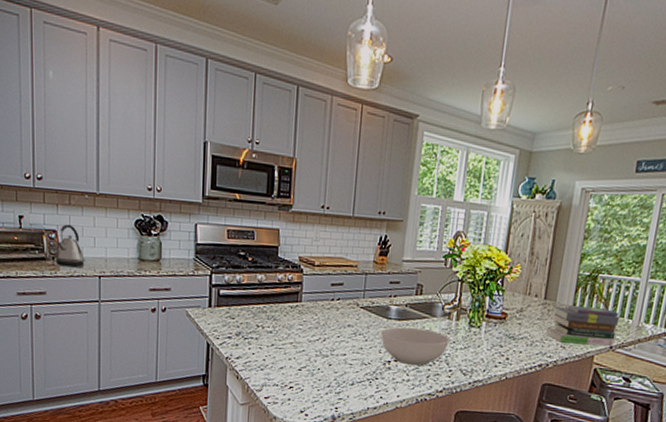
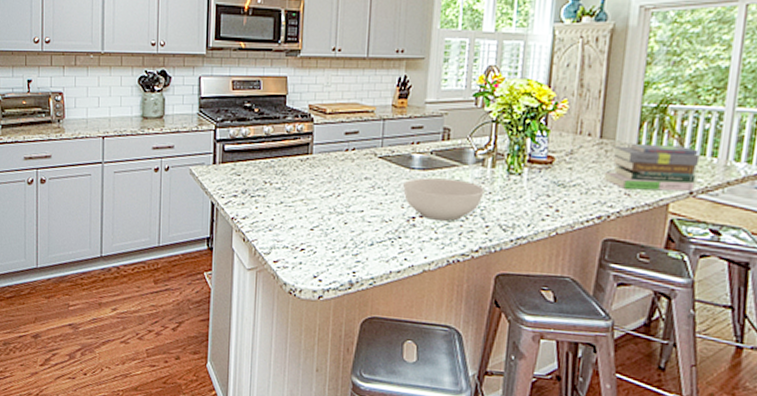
kettle: present [55,224,85,268] -> none [60,85,89,130]

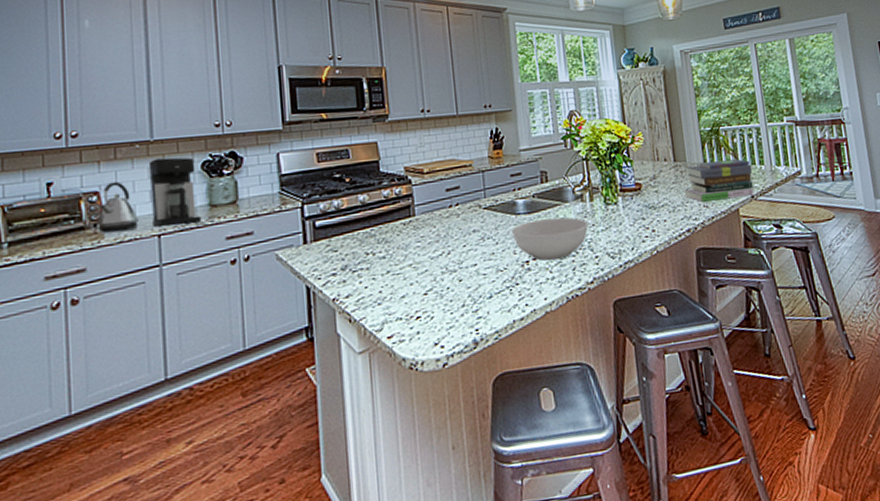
kettle: none [60,85,89,130] -> present [97,181,139,234]
coffee maker: none [98,69,135,132] -> present [148,157,202,228]

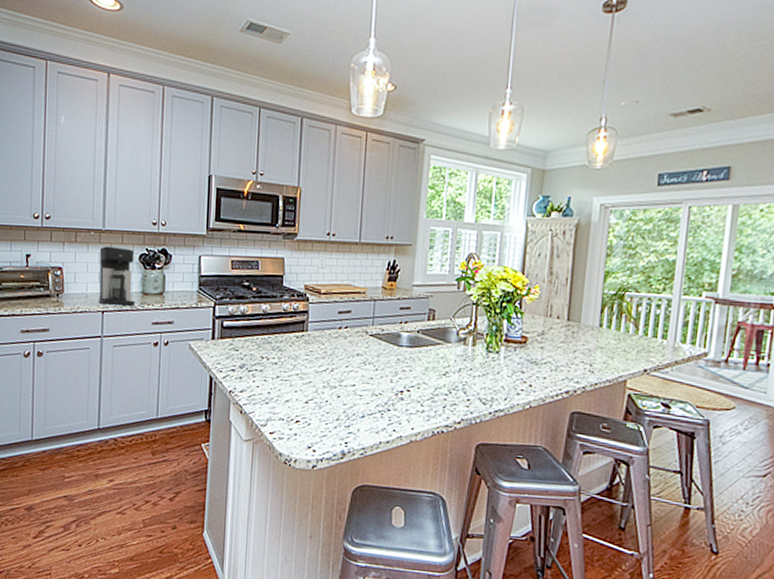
kettle: present [97,181,139,234] -> none [59,261,89,304]
bowl: present [510,217,588,261] -> none [391,354,466,395]
books: present [683,159,754,202] -> none [570,326,653,369]

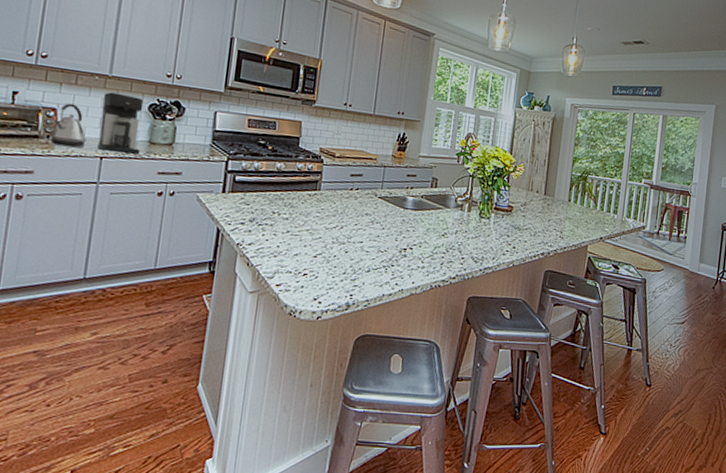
kettle: none [59,261,89,304] -> present [50,103,87,148]

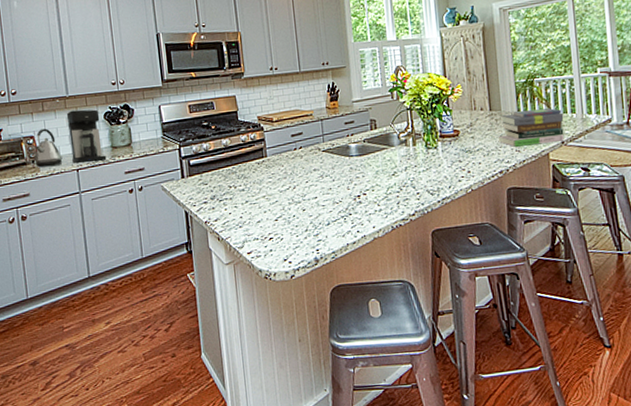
books: none [546,201,607,237] -> present [497,108,565,147]

